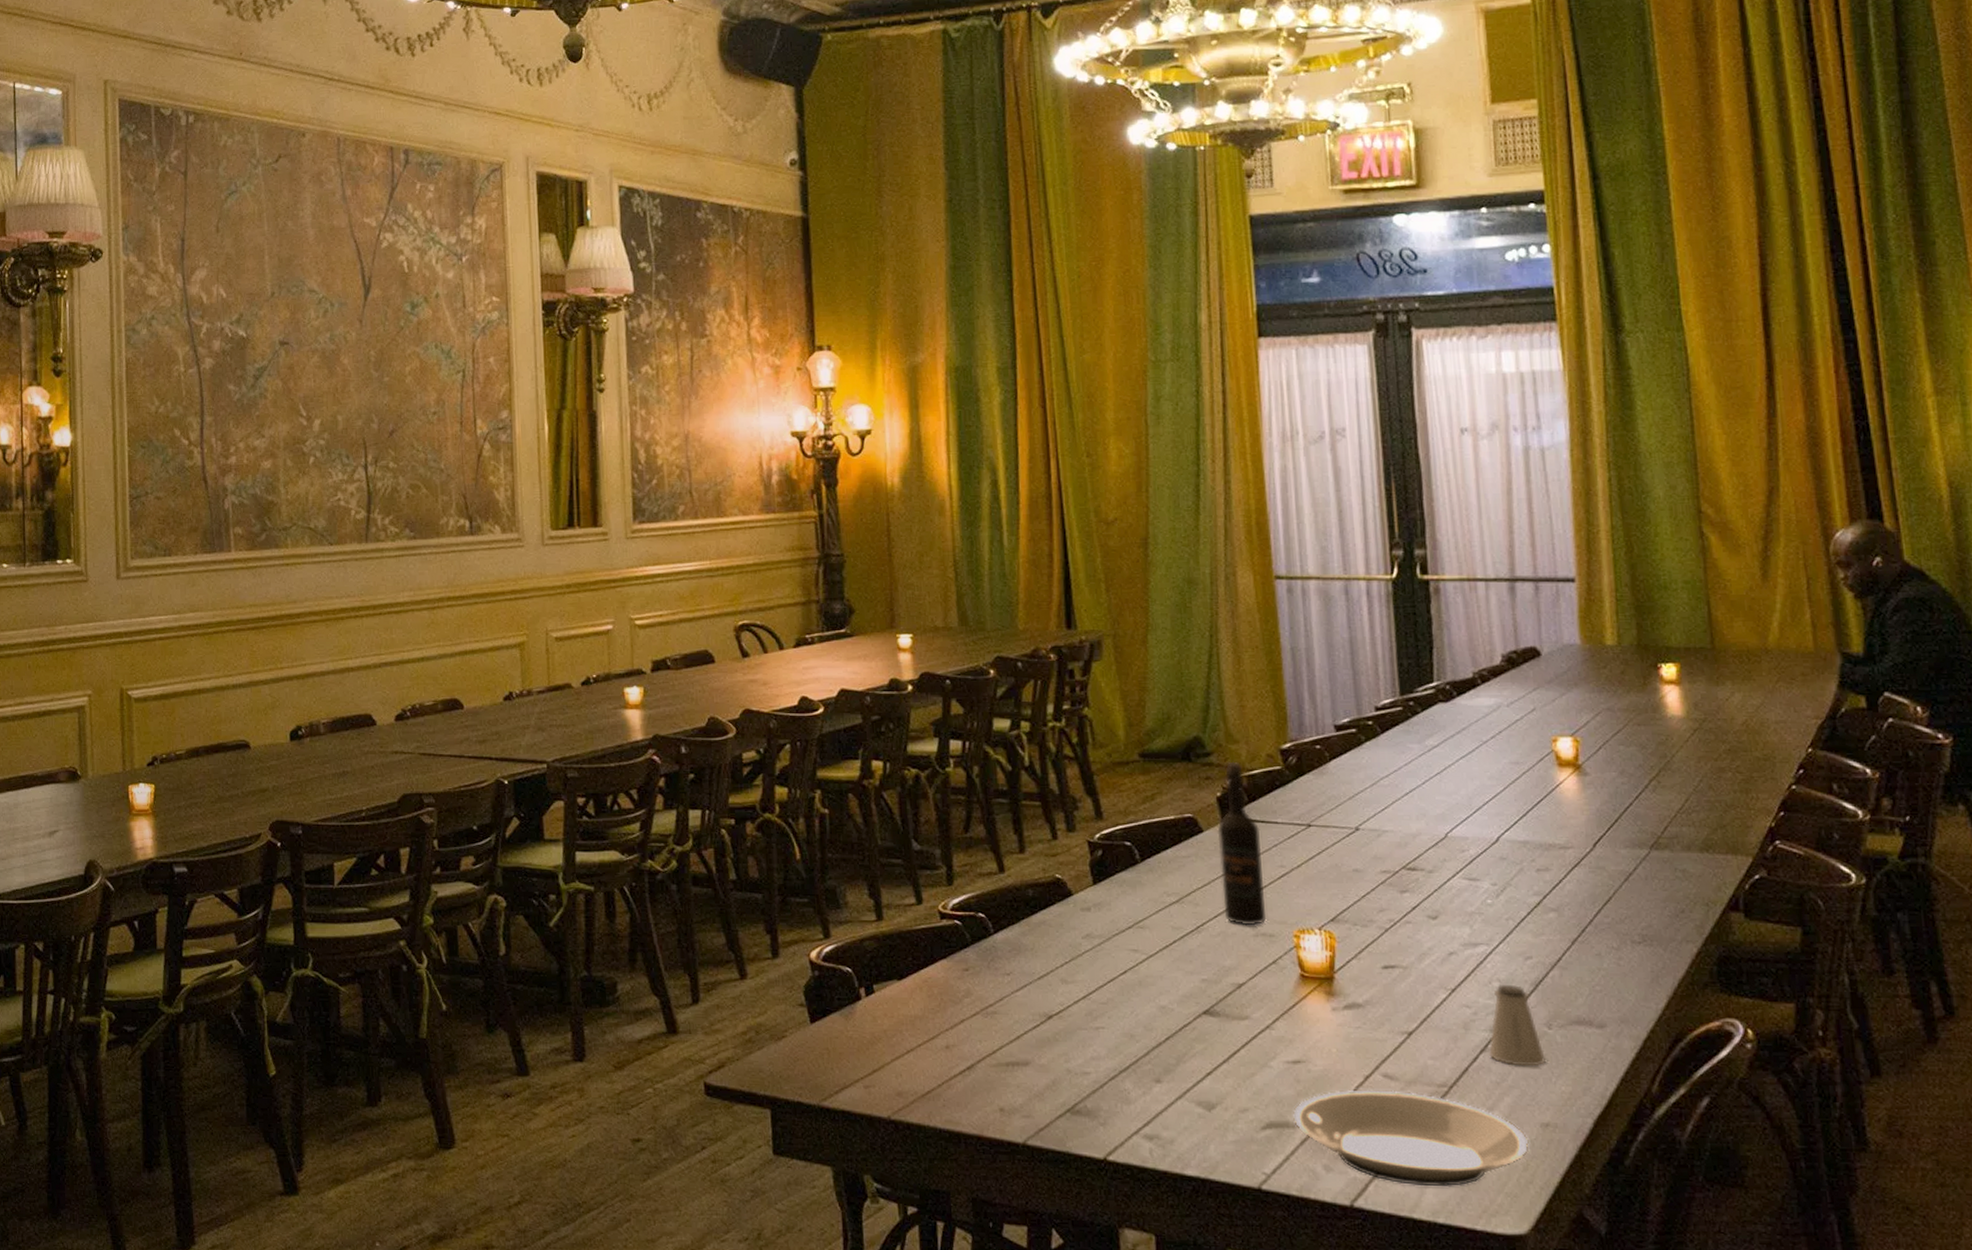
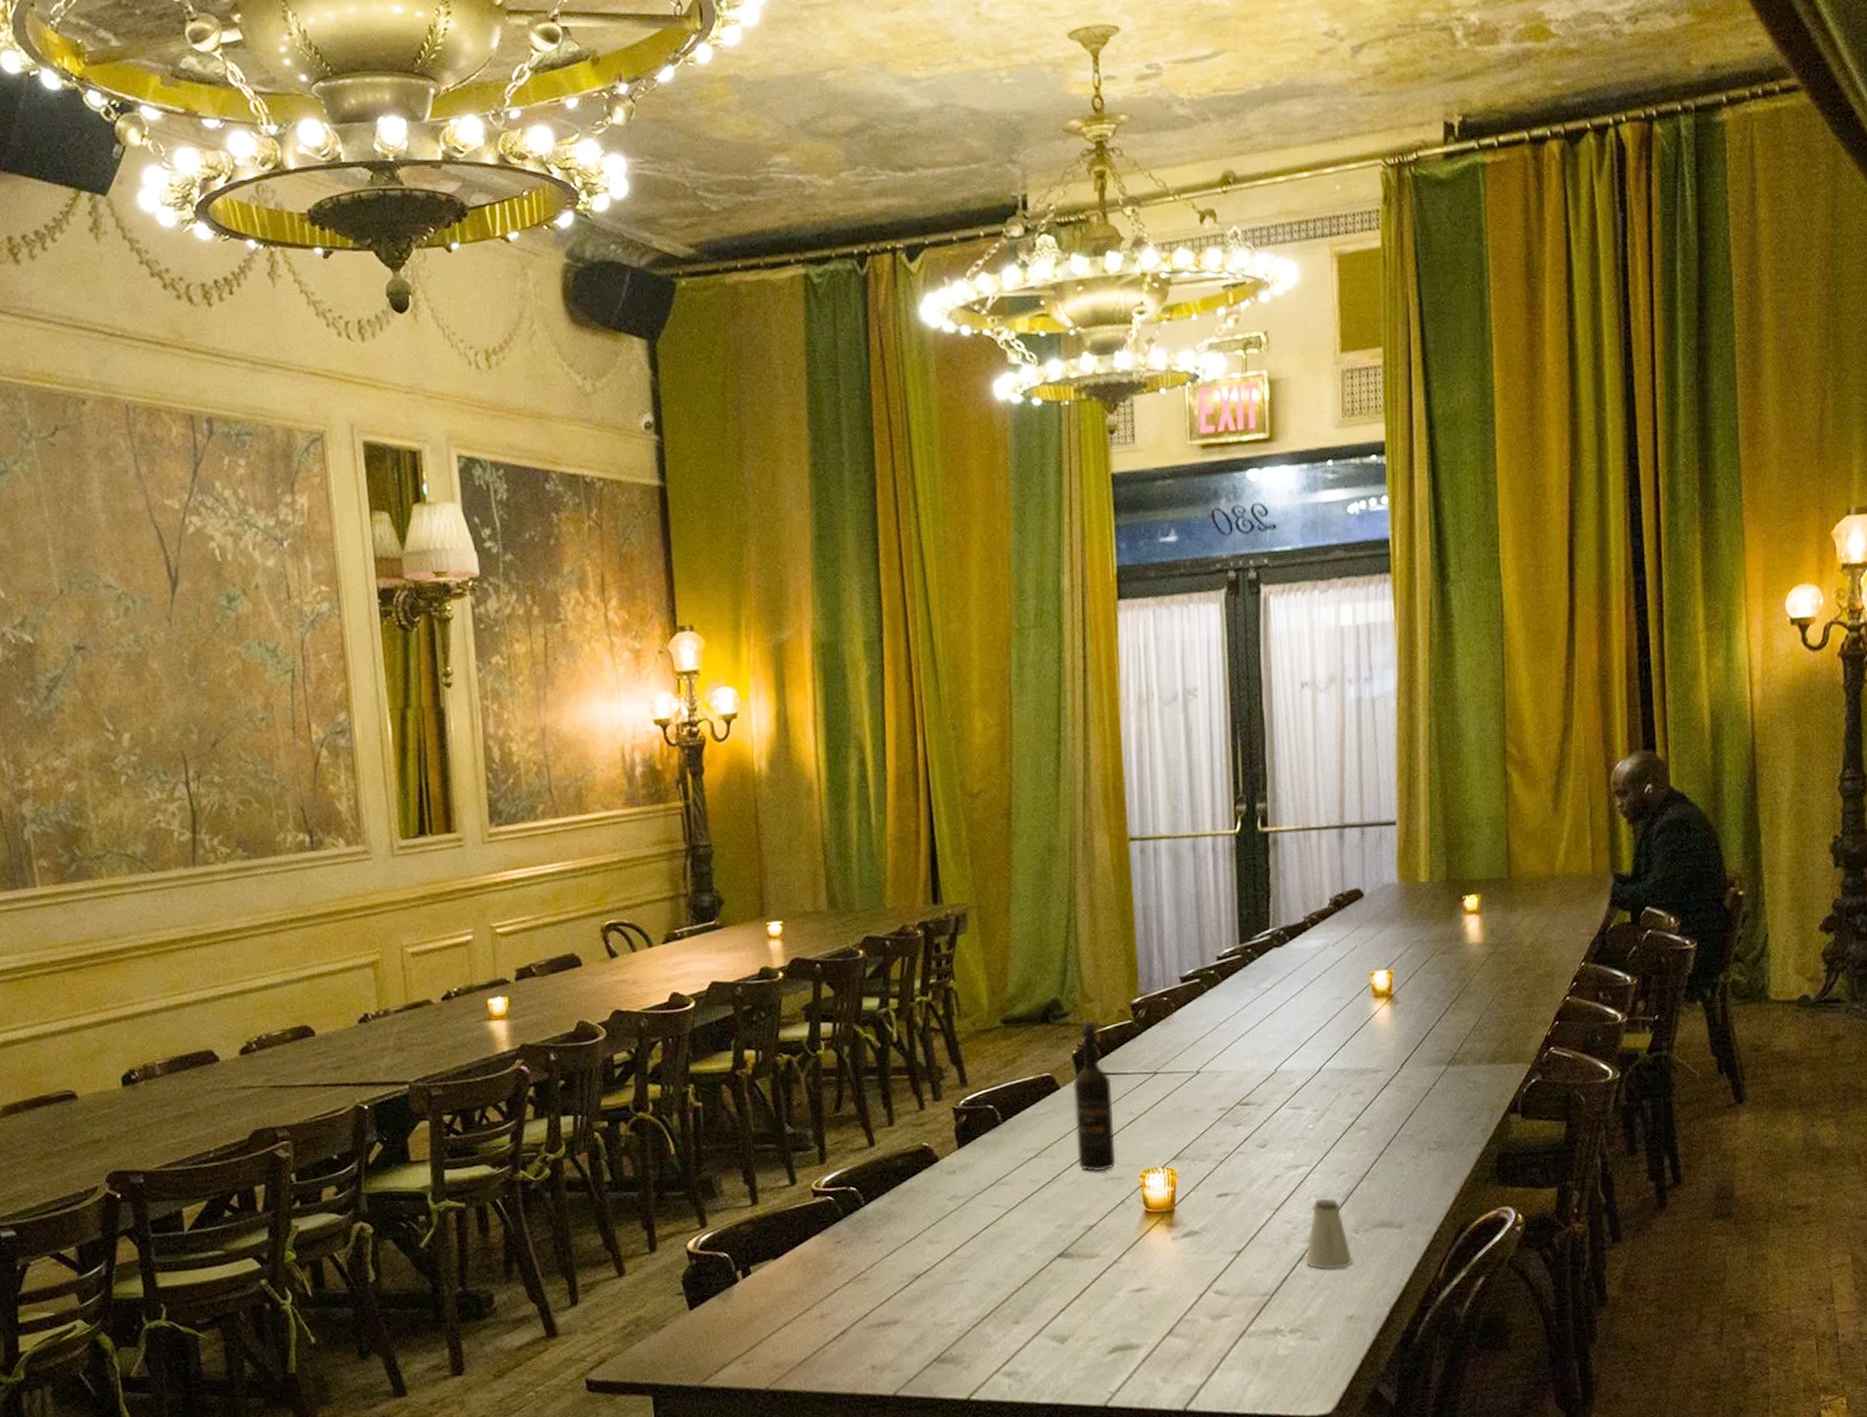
plate: present [1293,1089,1529,1187] -> none [1136,1304,1336,1385]

